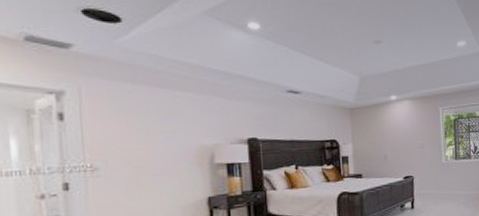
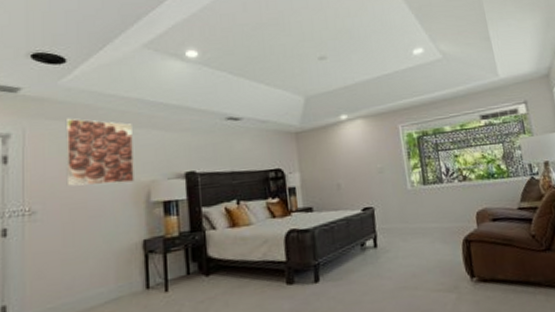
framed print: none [124,79,198,146] -> present [65,118,134,187]

